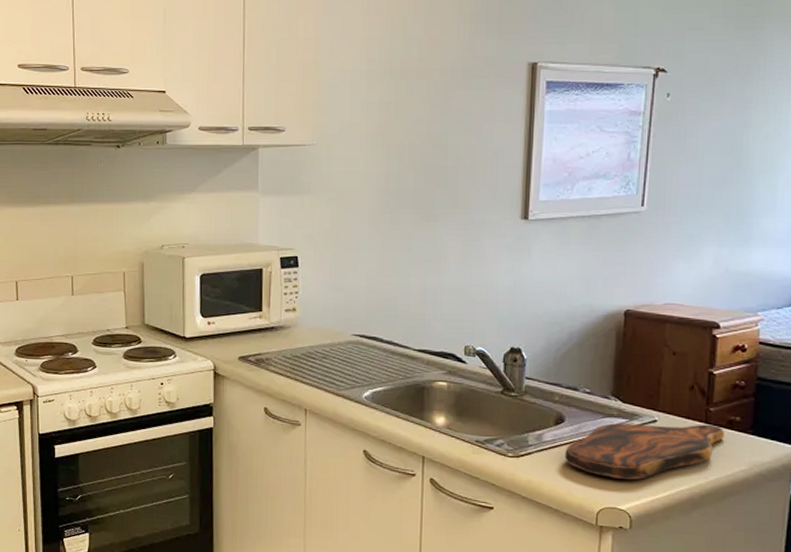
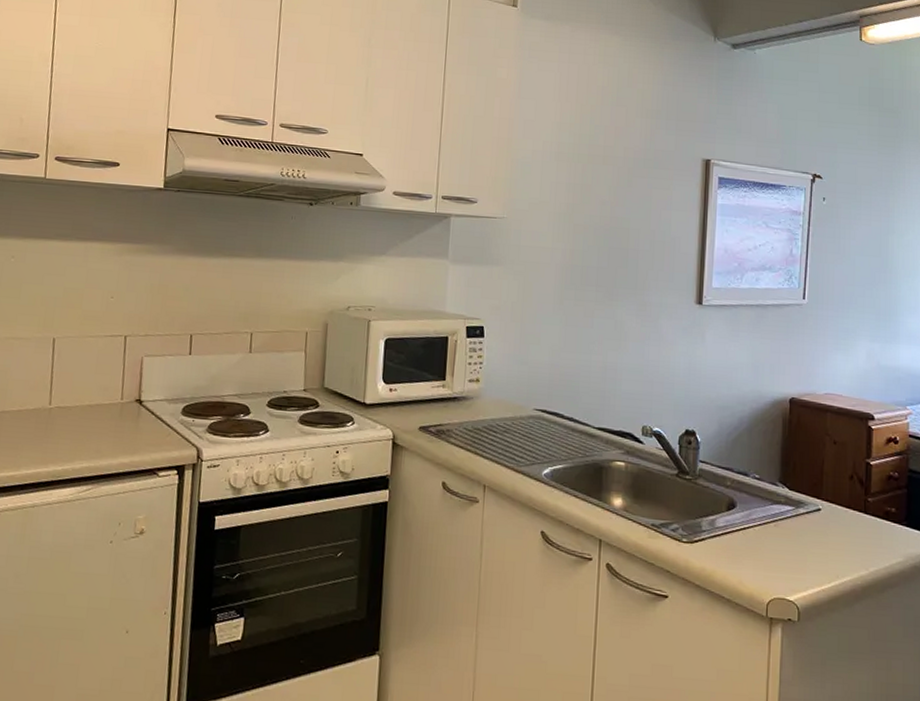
cutting board: present [564,423,724,480] -> none [736,510,881,570]

